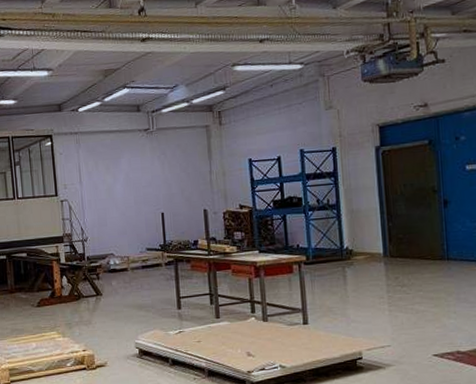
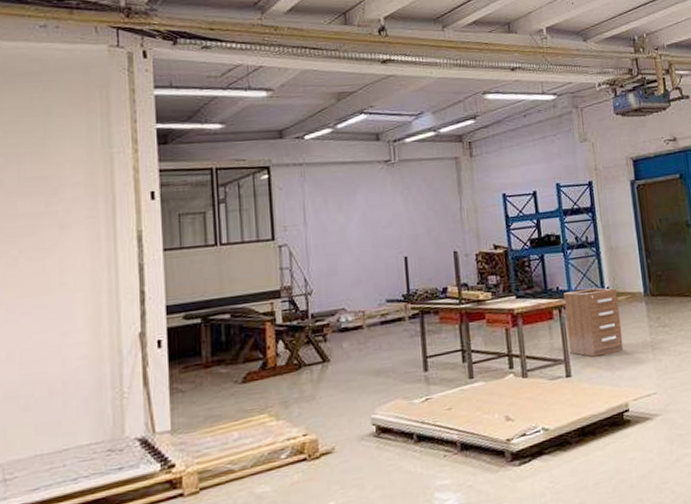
filing cabinet: none [304,247,360,309] -> present [564,287,623,357]

